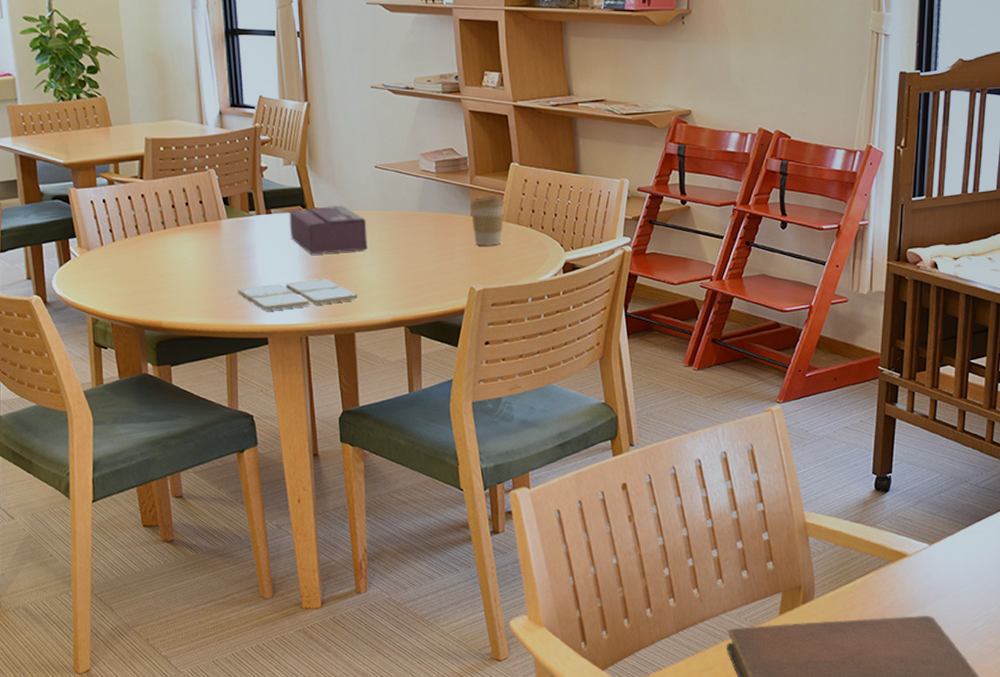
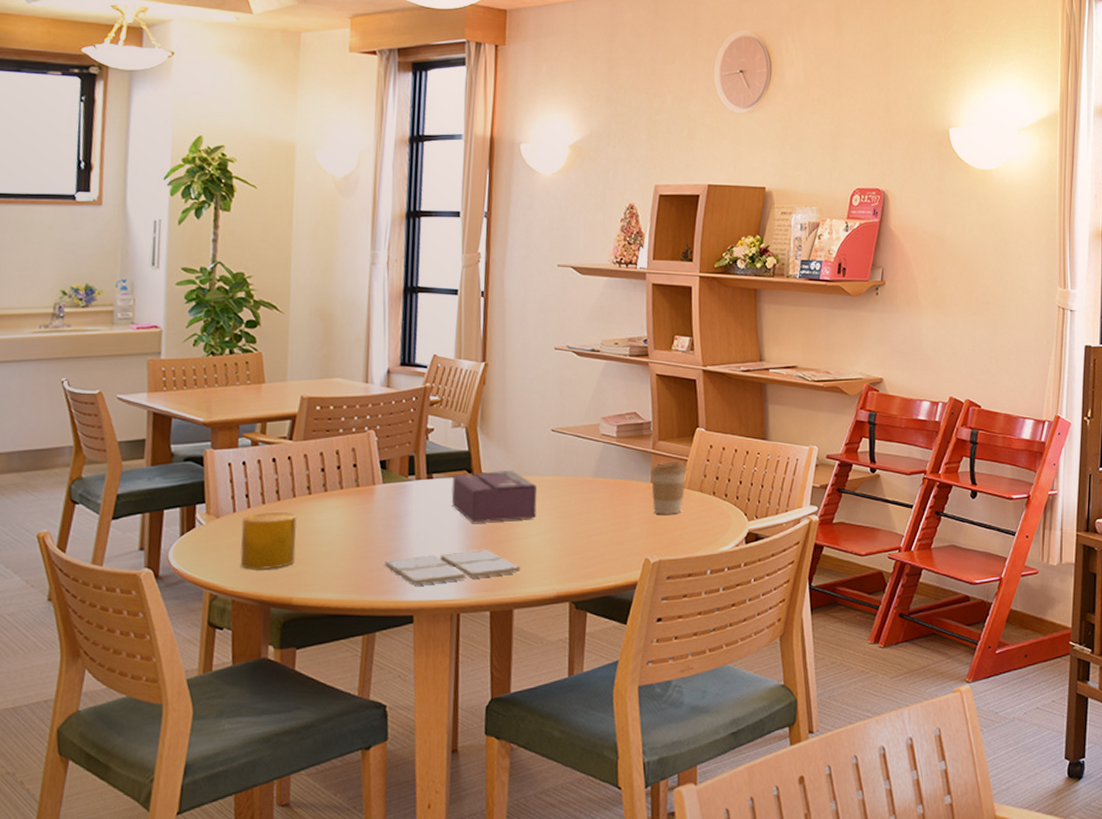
cup: none [110,246,159,296] -> present [240,513,297,569]

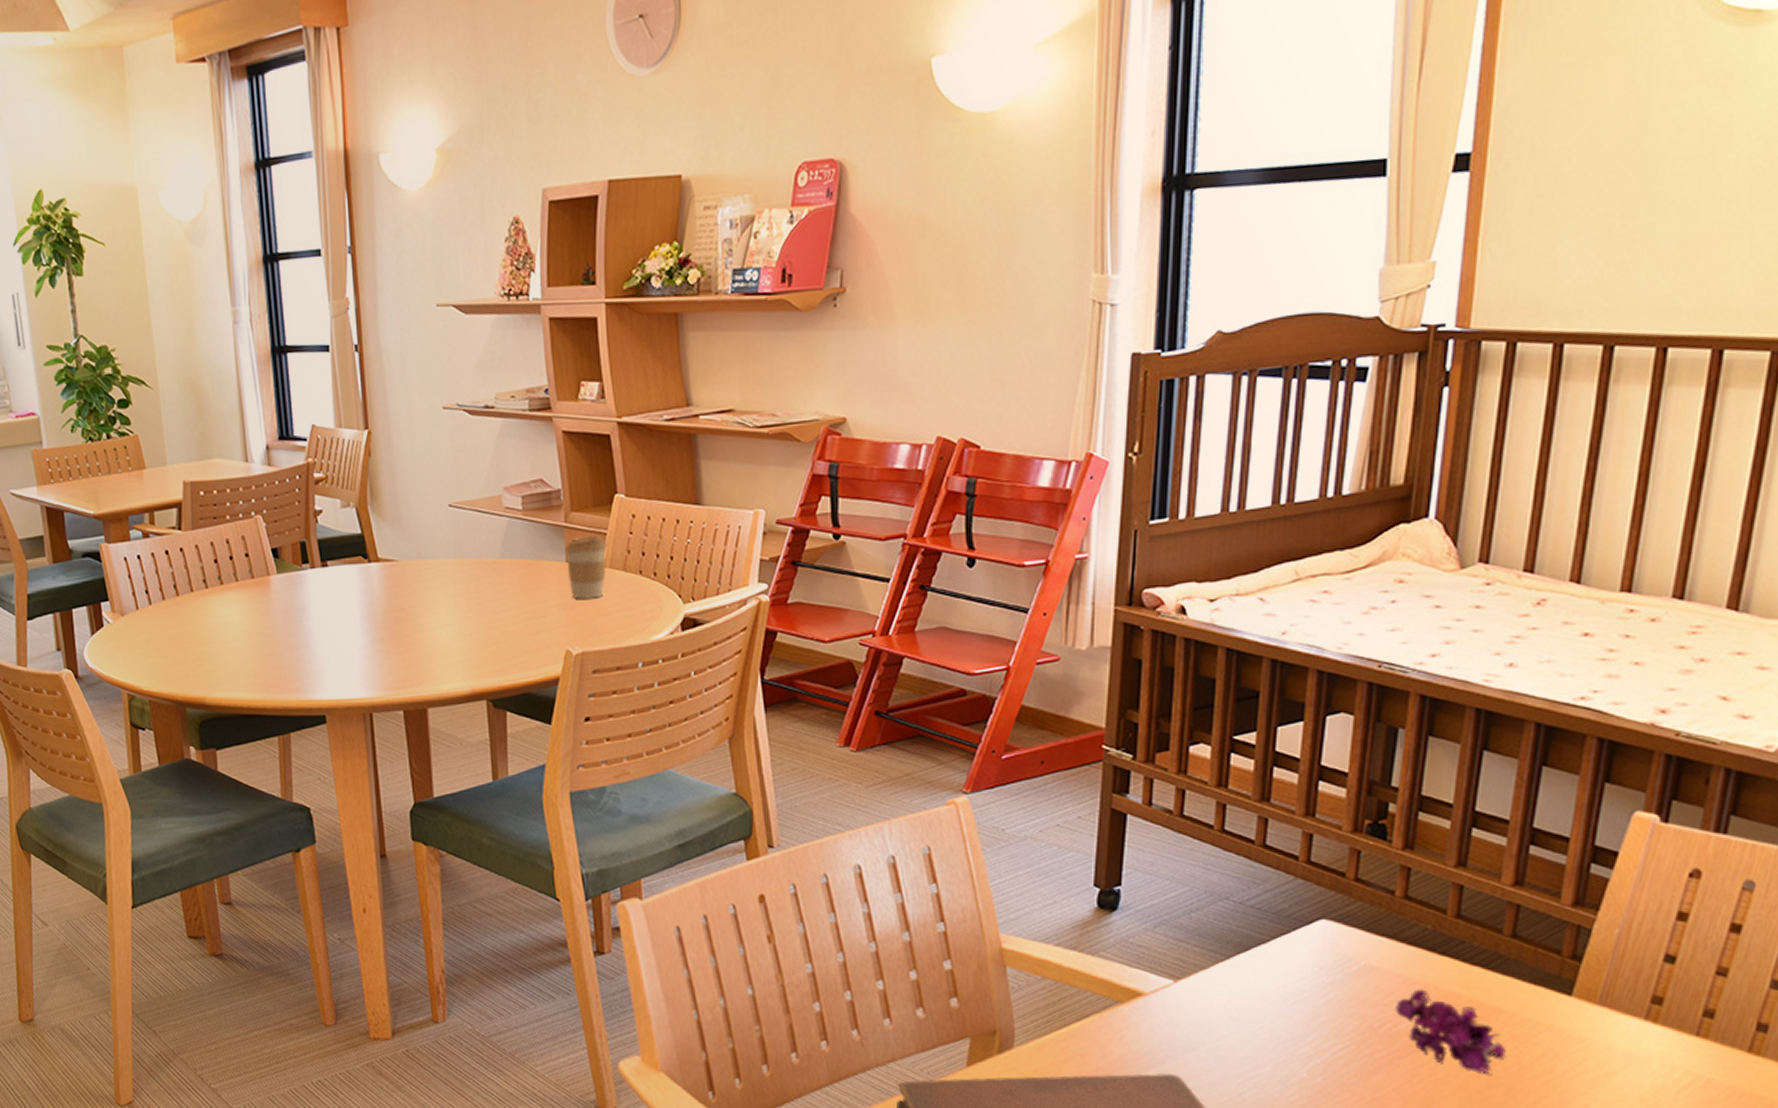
cup: present [240,513,297,569] -> none [146,608,202,668]
drink coaster: present [384,549,520,586] -> none [290,642,430,684]
tissue box: present [451,470,538,523] -> none [348,553,441,615]

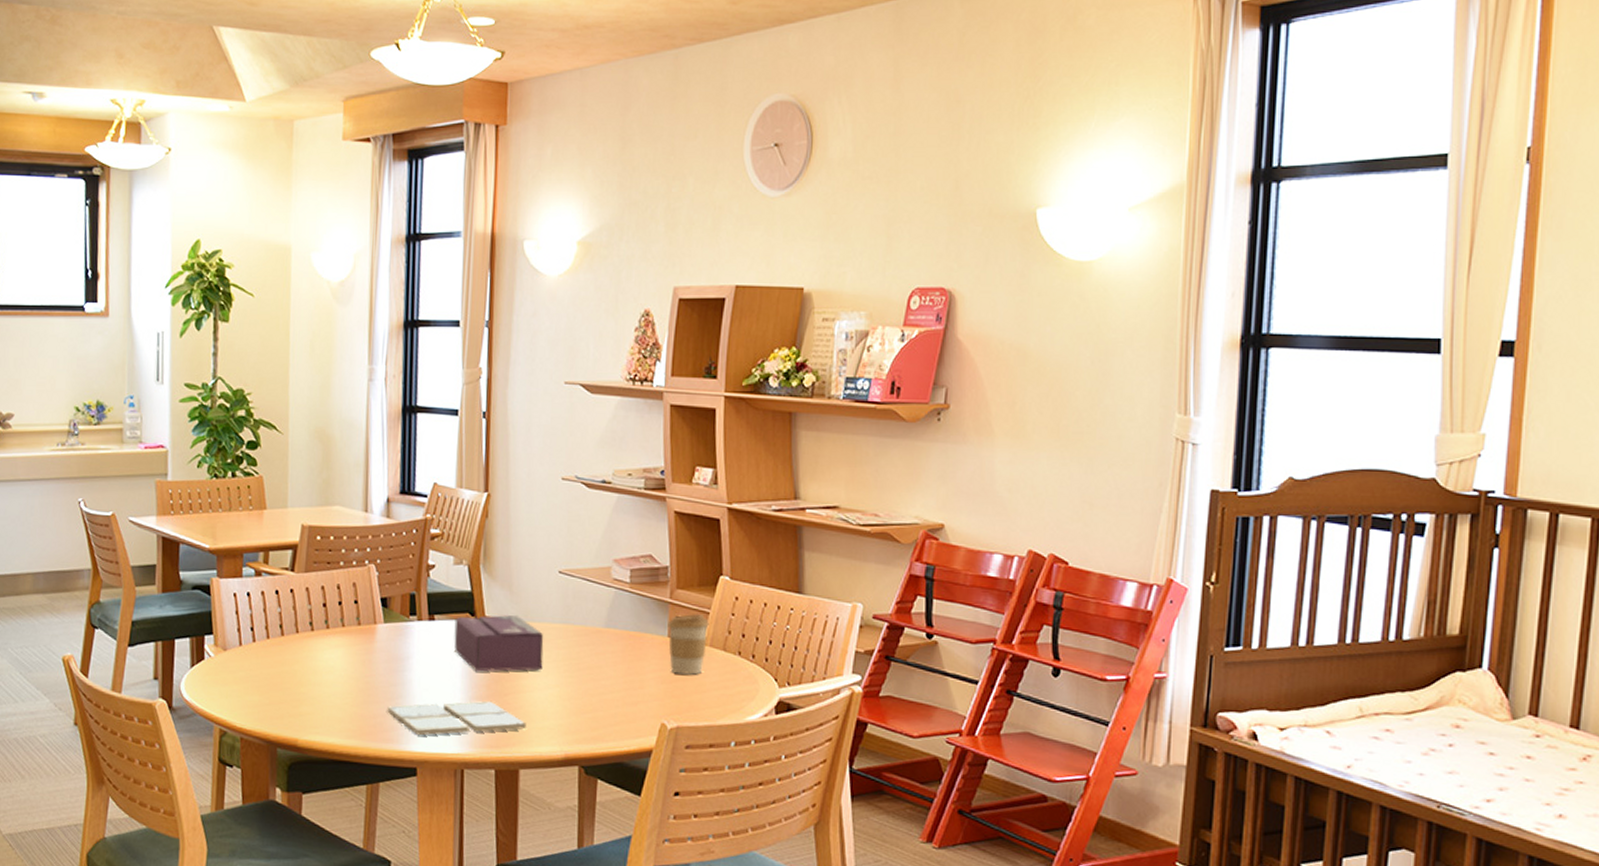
drink coaster: none [290,642,430,684] -> present [387,700,526,736]
tissue box: none [348,553,441,615] -> present [454,614,544,672]

